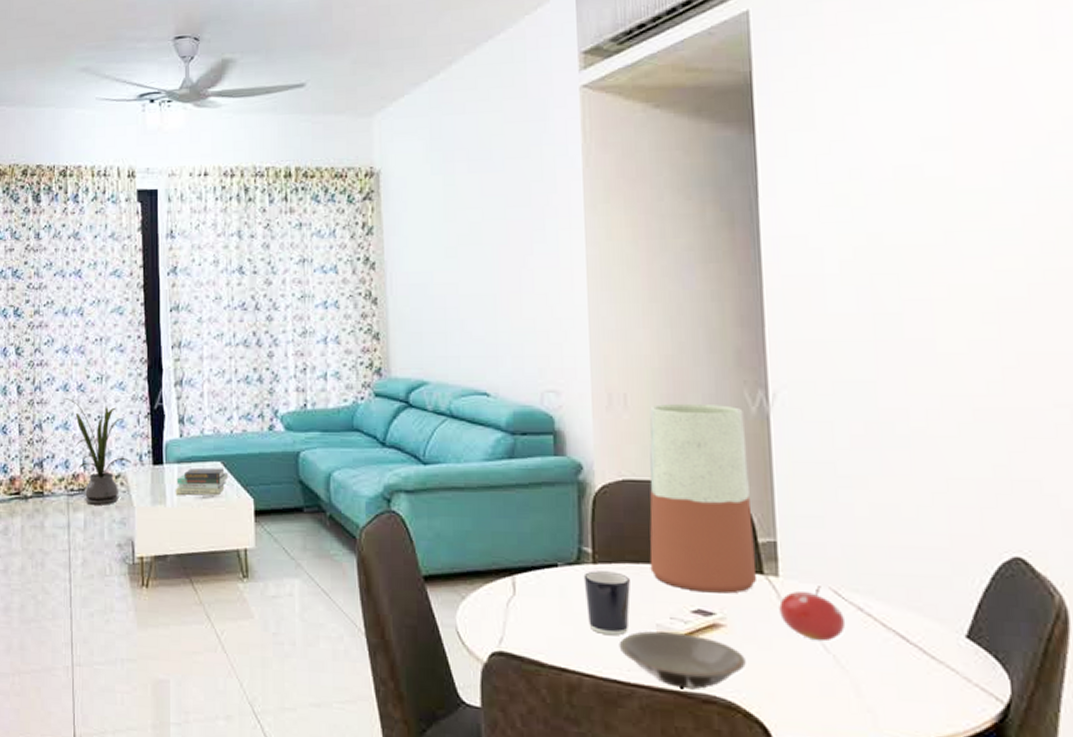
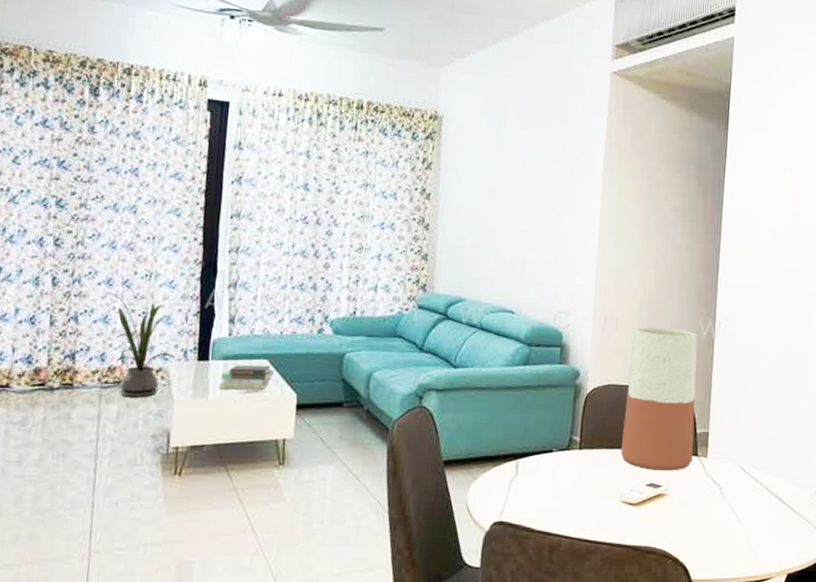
mug: present [583,570,630,636] -> none [571,455,605,505]
bowl: present [619,631,746,689] -> none [591,501,679,543]
fruit: present [779,588,846,642] -> none [705,465,746,504]

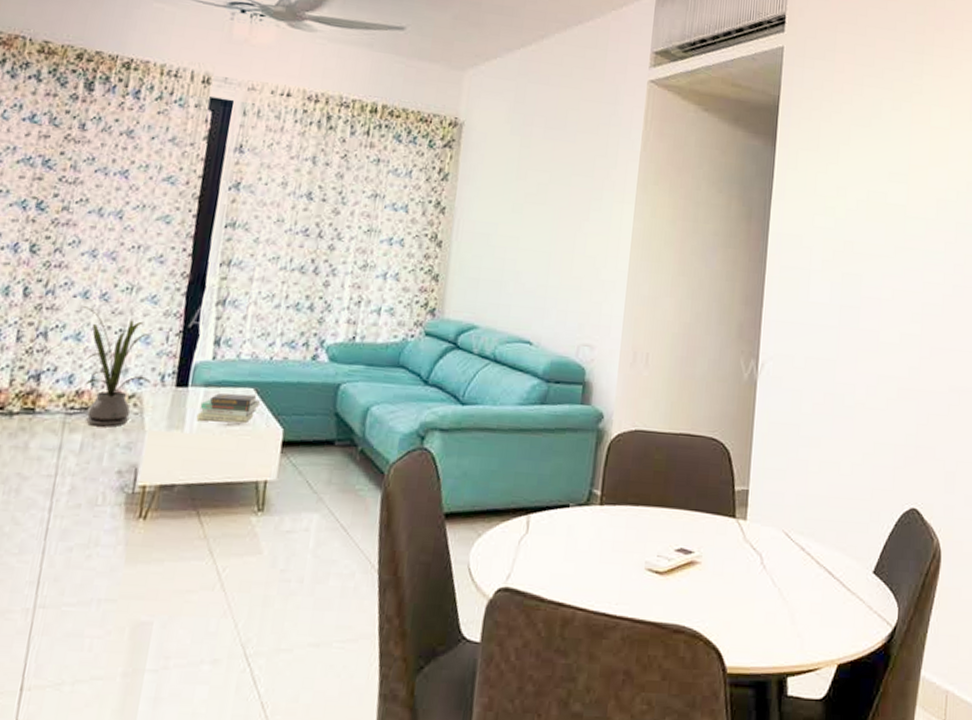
vase: present [620,326,698,471] -> none [647,364,738,534]

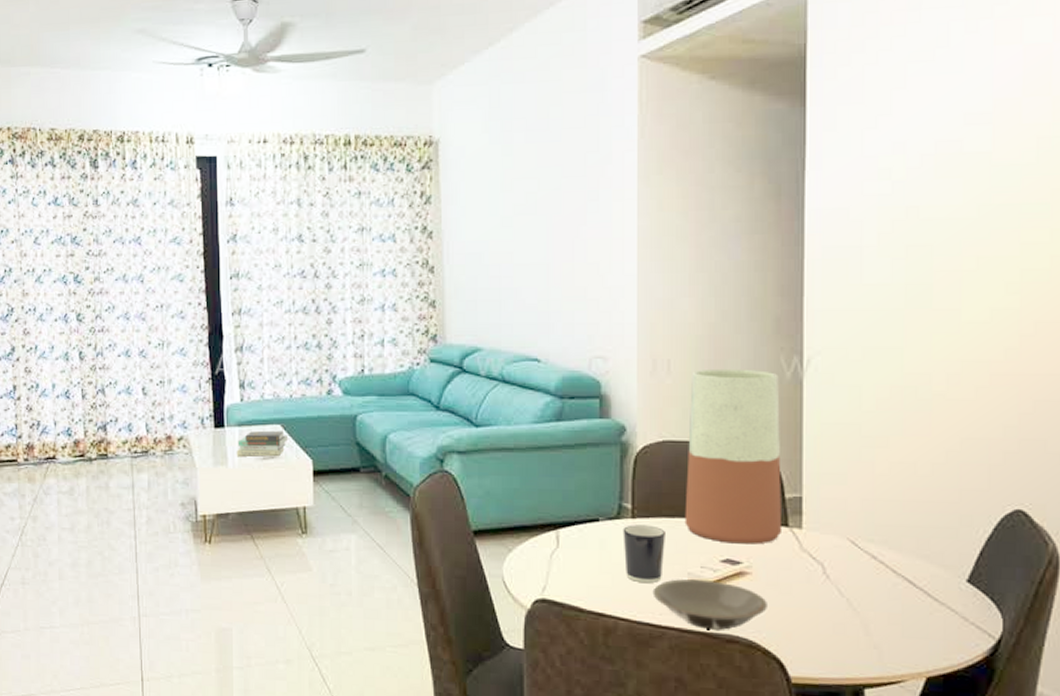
house plant: present [80,306,152,427] -> none [125,364,193,467]
mug: none [588,511,629,572] -> present [623,524,665,584]
bowl: none [611,568,712,620] -> present [652,579,767,630]
vase: none [647,364,738,534] -> present [684,368,781,544]

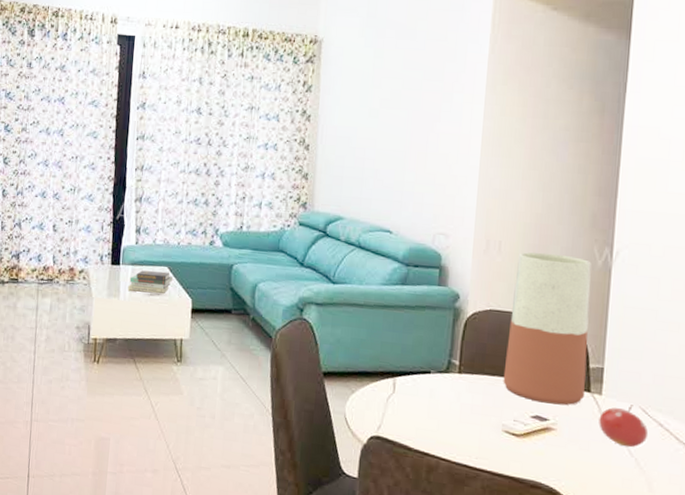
mug: present [623,524,665,584] -> none [449,379,486,431]
bowl: present [652,579,767,630] -> none [471,429,568,477]
fruit: none [801,538,860,587] -> present [599,406,649,448]

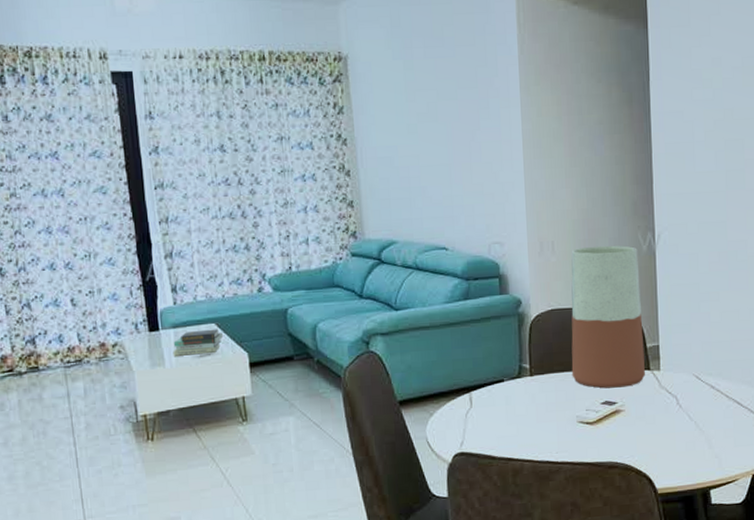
fruit: present [599,406,649,448] -> none [660,375,703,413]

